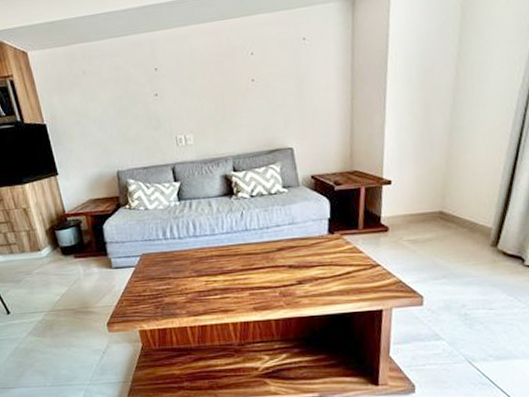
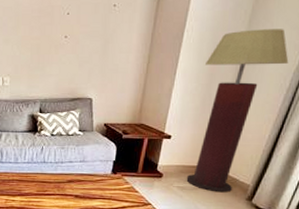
floor lamp: none [417,44,511,242] -> present [186,29,289,193]

